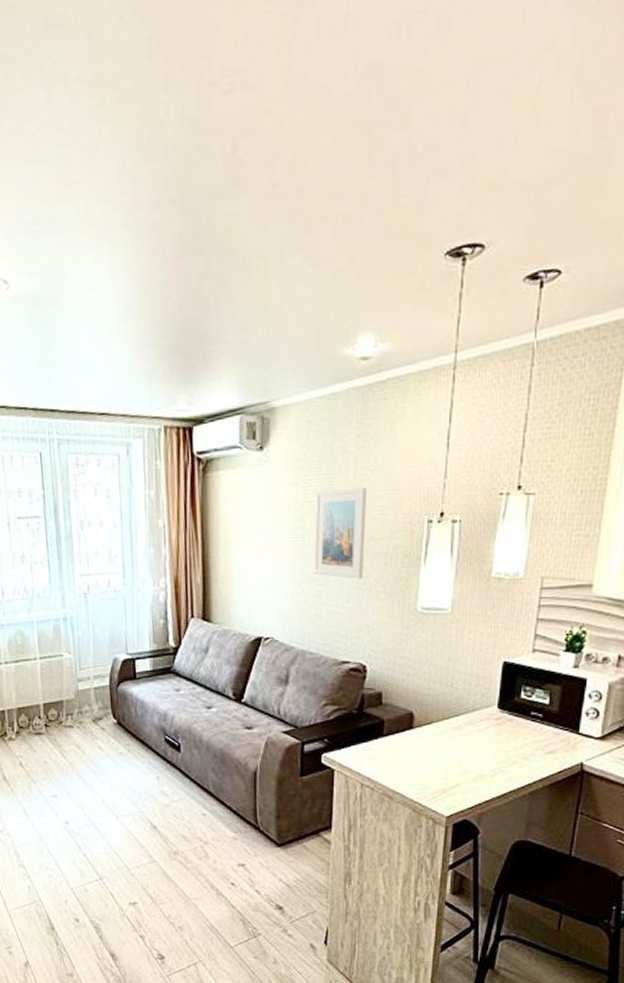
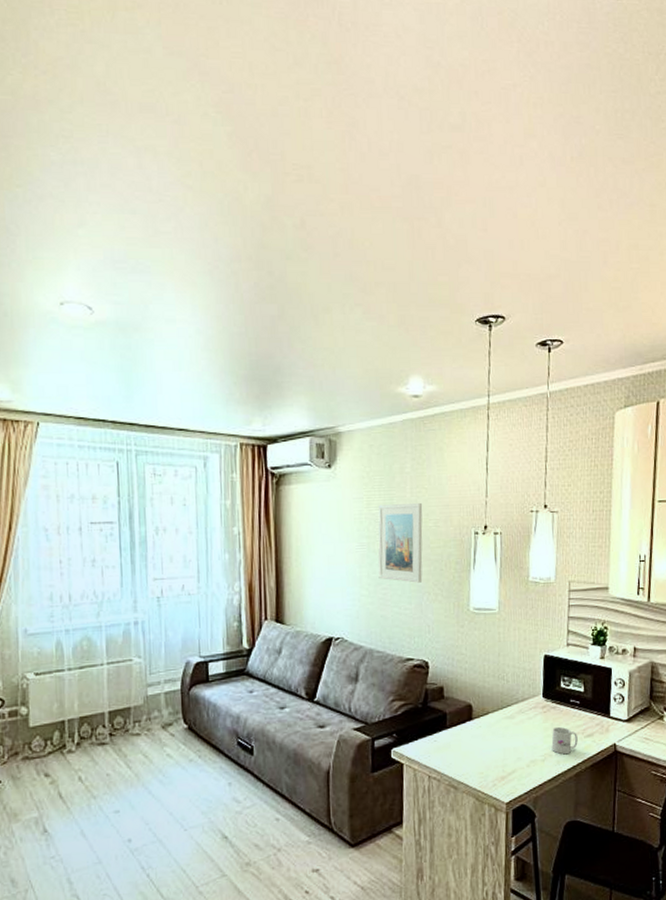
mug: none [504,740,537,771] -> present [551,726,578,755]

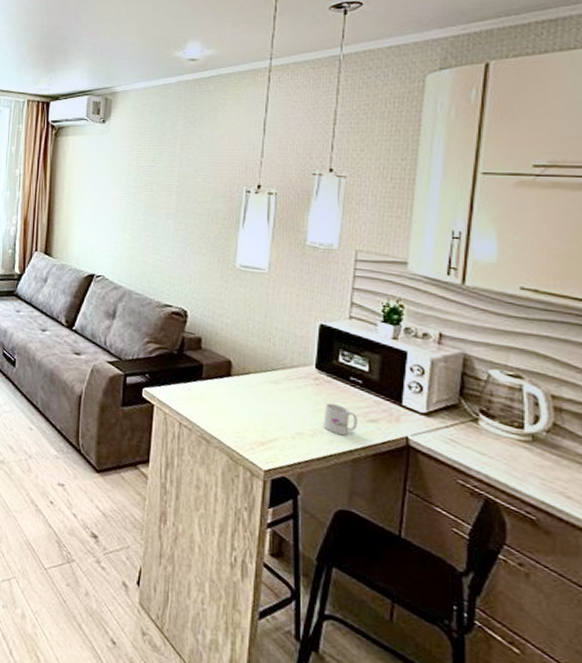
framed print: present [378,503,423,583] -> none [142,158,192,234]

